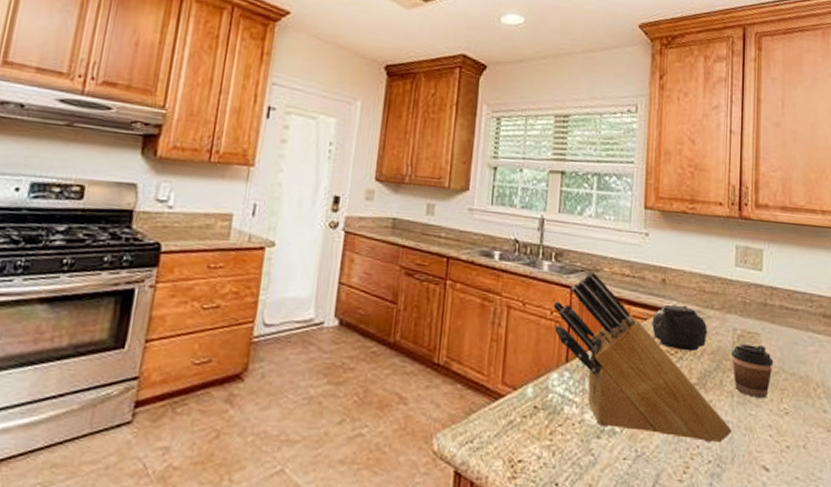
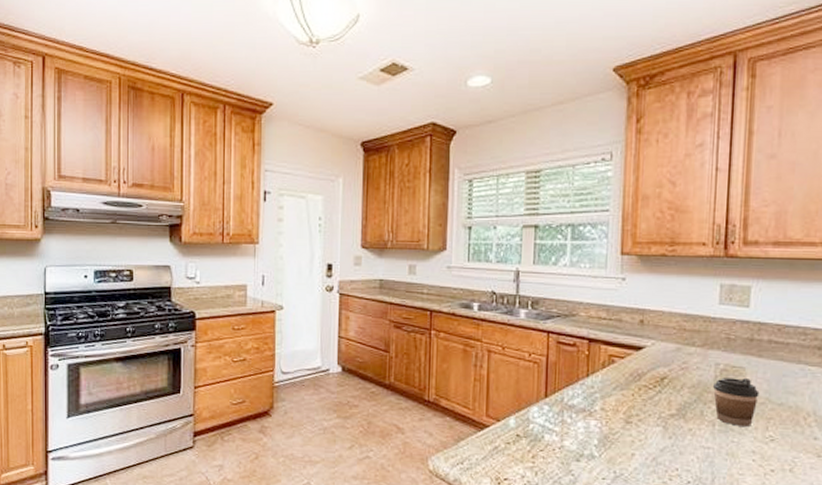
knife block: present [553,271,732,443] -> none [531,316,713,466]
teapot: present [652,304,710,352] -> none [629,343,691,386]

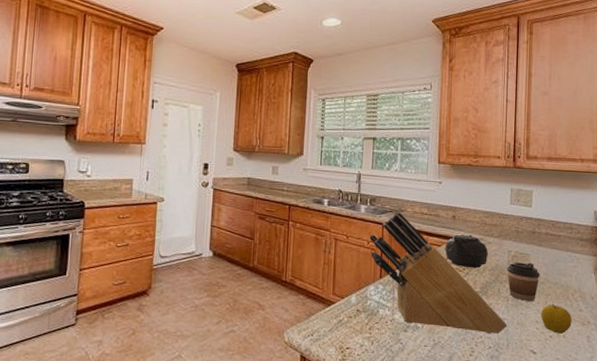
knife block: none [531,316,713,466] -> present [369,211,507,334]
teapot: none [629,343,691,386] -> present [445,234,490,269]
apple: none [759,430,803,468] -> present [541,304,572,334]

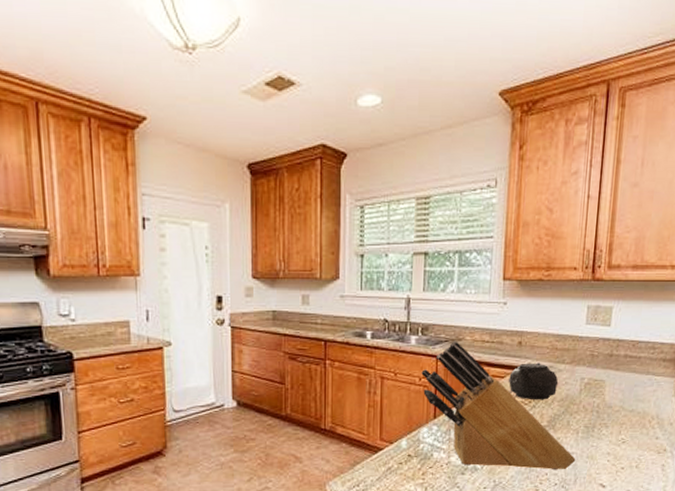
coffee cup: present [507,262,540,301] -> none [578,390,616,432]
apple: present [541,304,572,334] -> none [613,434,647,465]

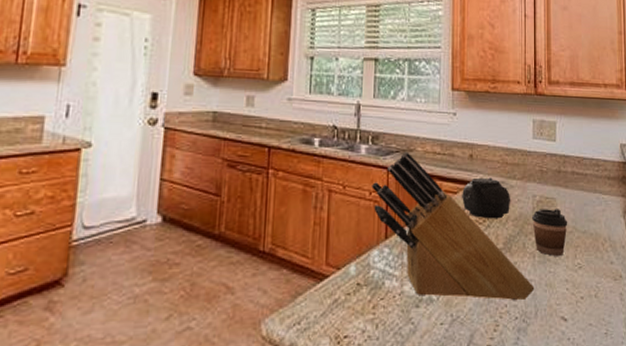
coffee cup: none [578,390,616,432] -> present [532,209,568,256]

